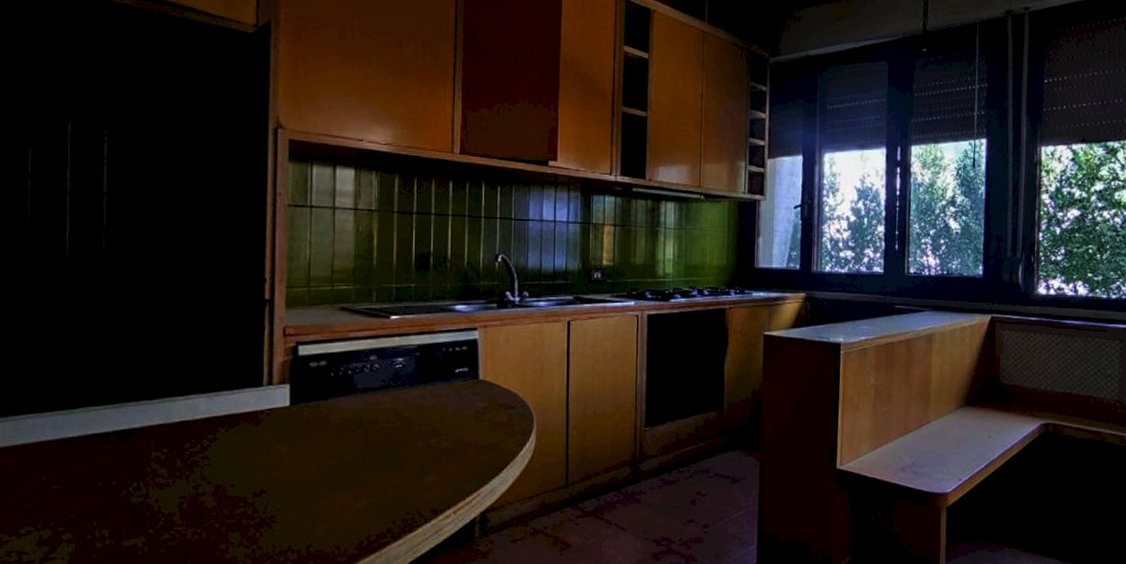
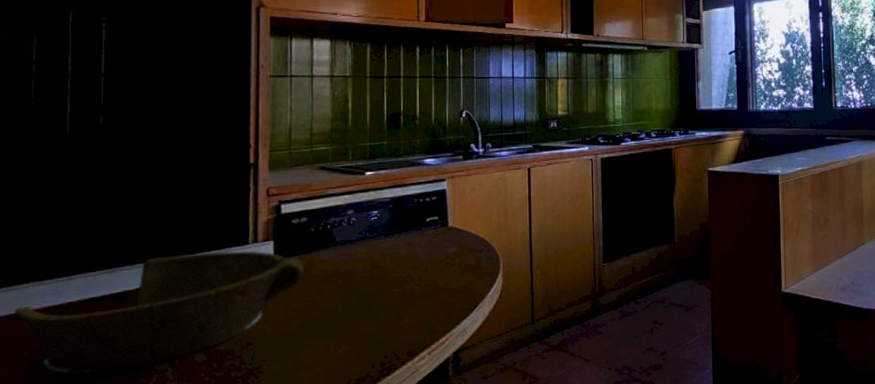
bowl: none [11,393,323,513] -> present [14,251,305,374]

